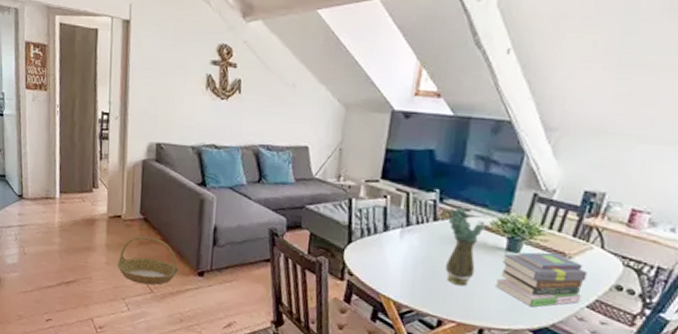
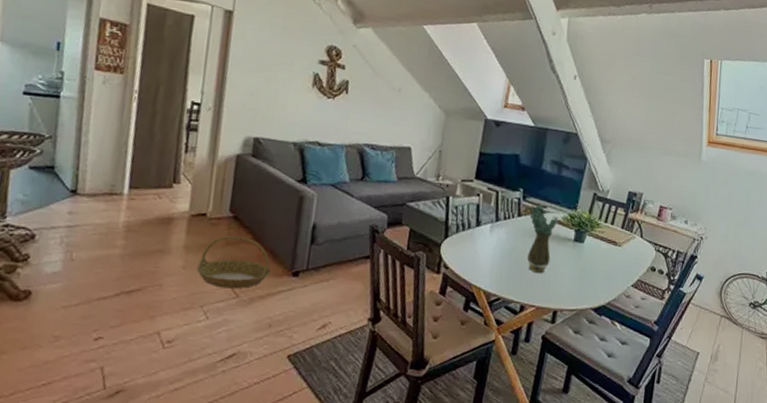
books: present [496,252,587,308] -> none [567,242,632,289]

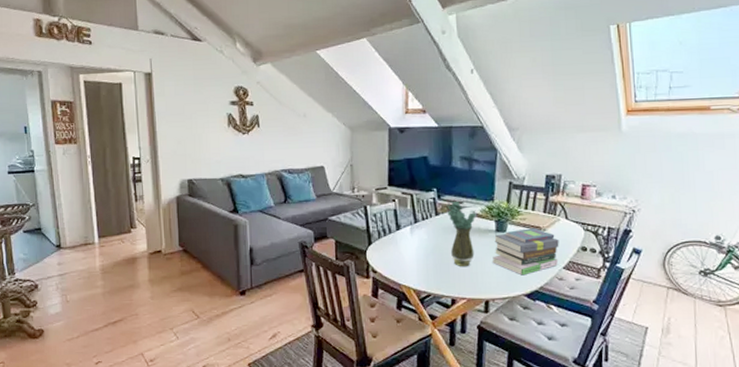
basket: present [196,236,270,289] -> none [161,267,221,312]
books: none [567,242,632,289] -> present [493,228,559,276]

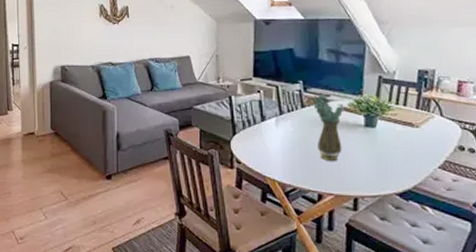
books: present [493,228,559,276] -> none [361,124,434,174]

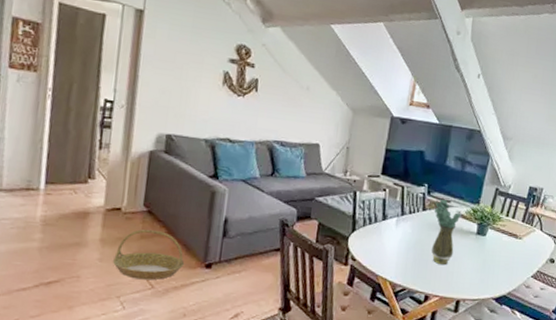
basket: none [33,149,88,193] -> present [112,229,184,280]

